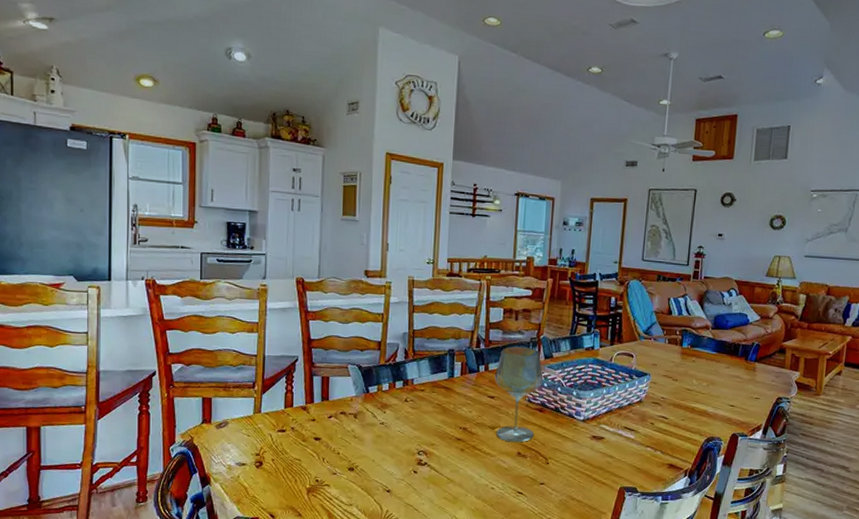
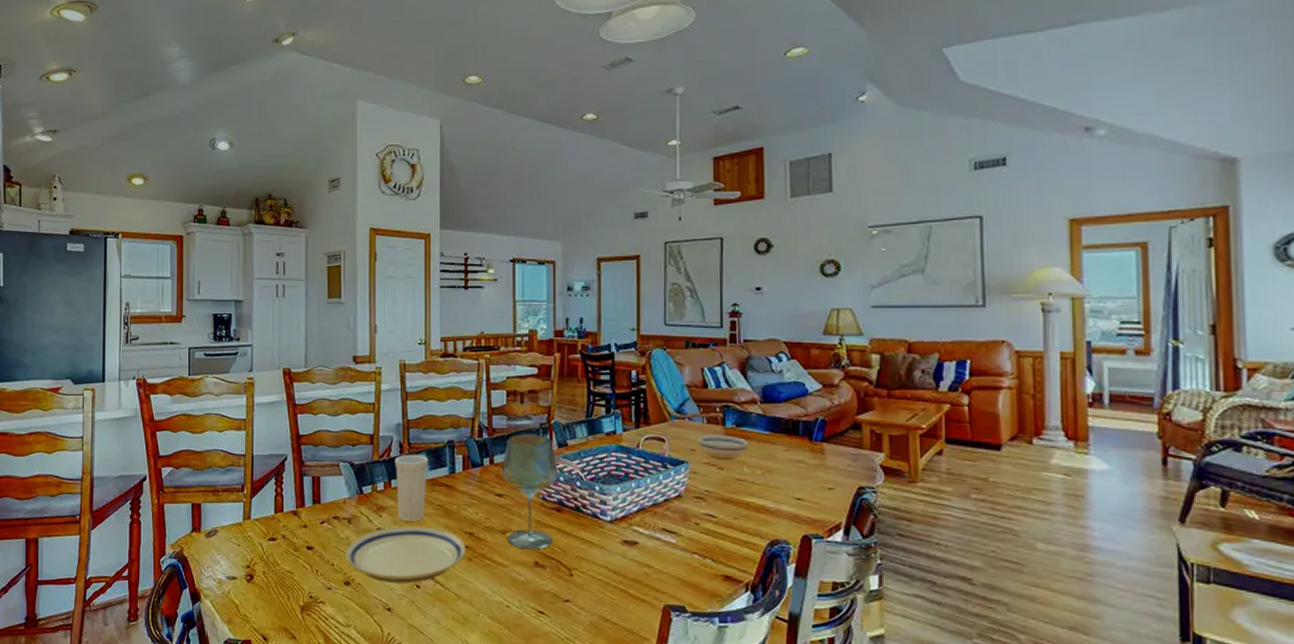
plate: none [350,421,460,470] -> present [345,525,466,584]
cup: none [399,359,431,418] -> present [394,454,429,522]
bowl: none [660,353,699,374] -> present [698,435,748,460]

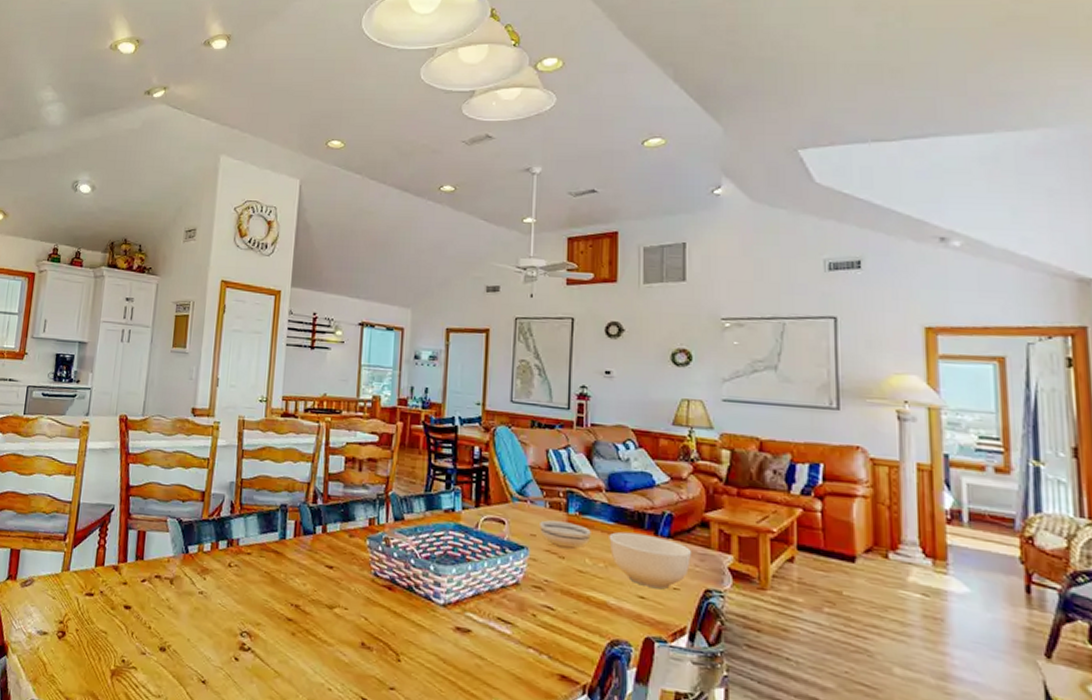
plate: present [345,525,466,584] -> none [163,591,291,655]
cup: present [394,454,429,522] -> none [222,515,260,588]
wine glass: present [502,434,558,550] -> none [334,503,393,630]
bowl: none [765,439,846,490] -> present [609,532,692,590]

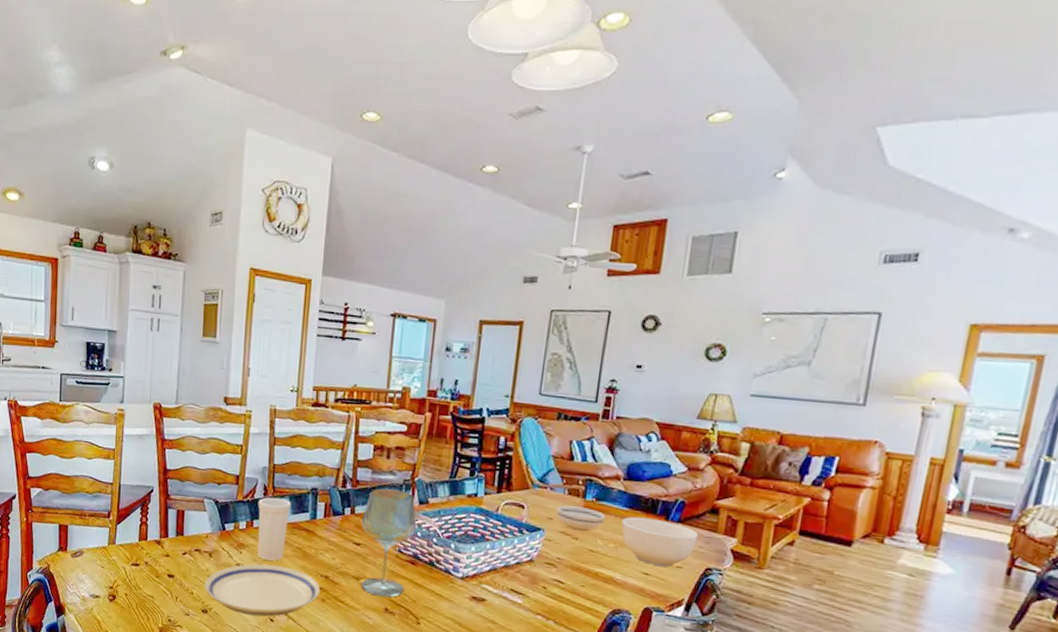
plate: none [163,591,291,655] -> present [204,564,321,617]
cup: none [222,515,260,588] -> present [257,497,292,561]
wine glass: none [334,503,393,630] -> present [361,488,417,598]

